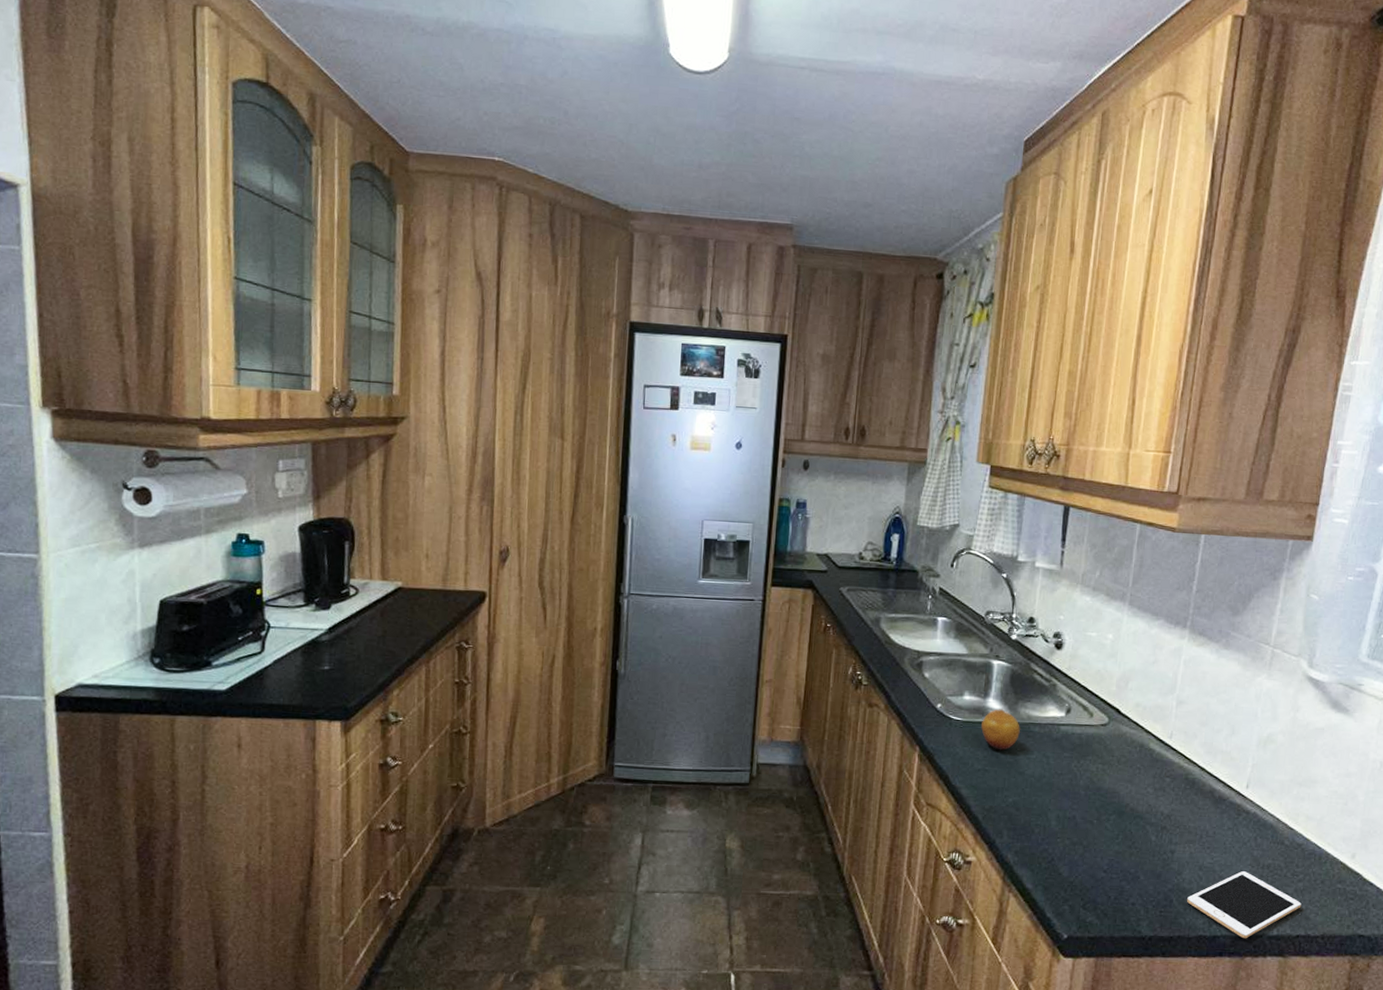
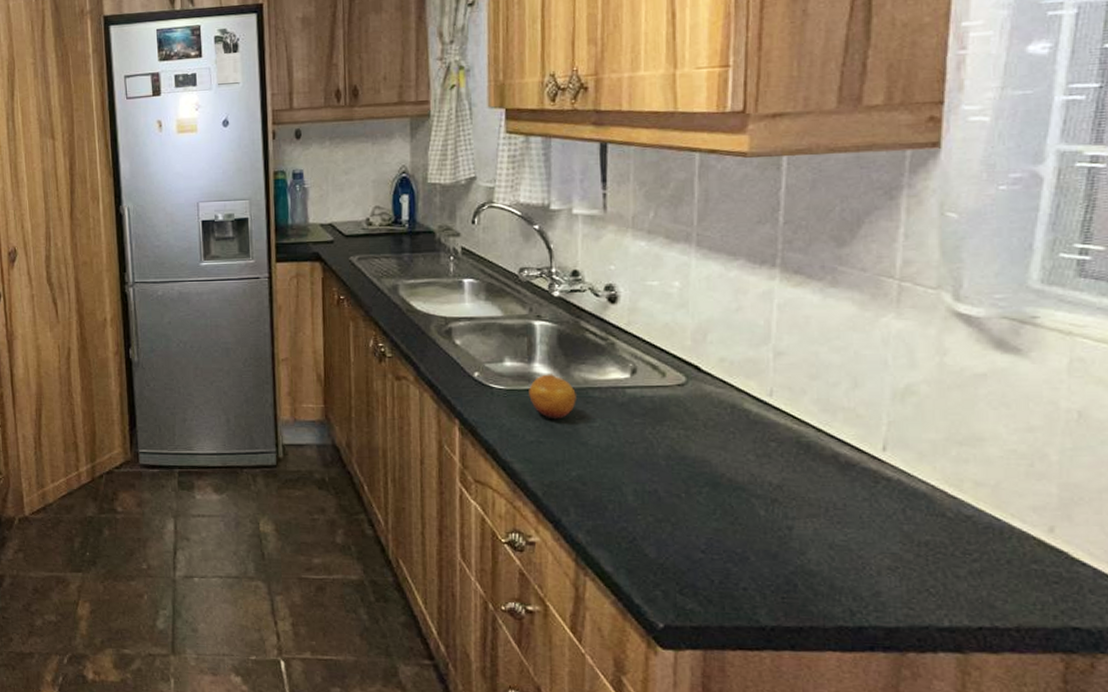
cell phone: present [1187,871,1301,939] -> none [817,550,981,631]

